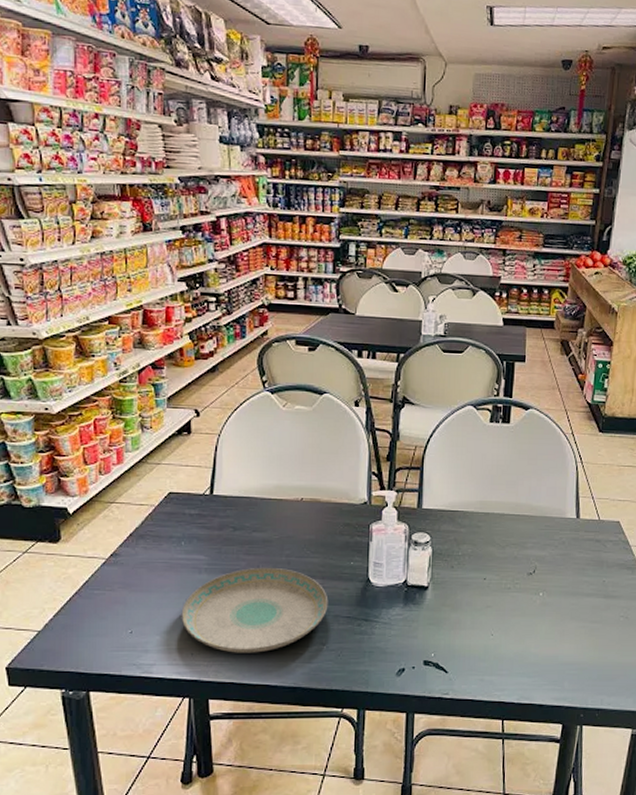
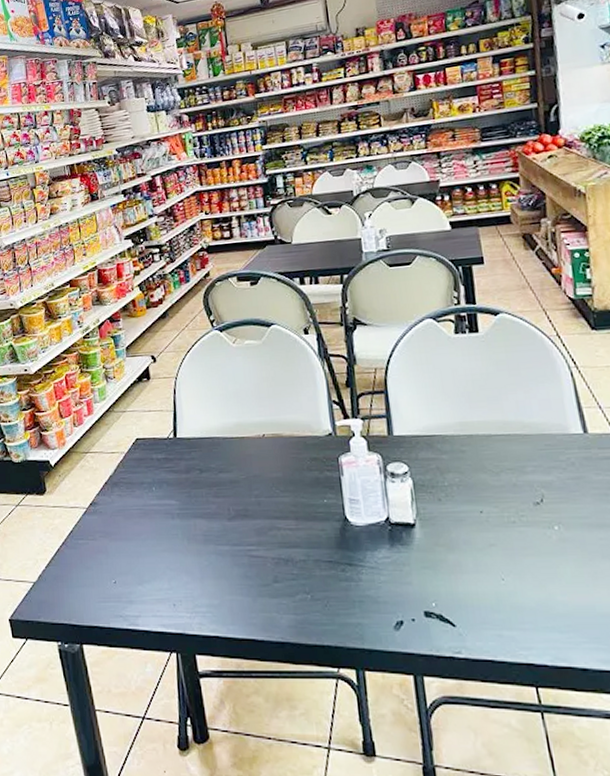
plate: present [181,567,329,653] -> none [159,509,307,604]

